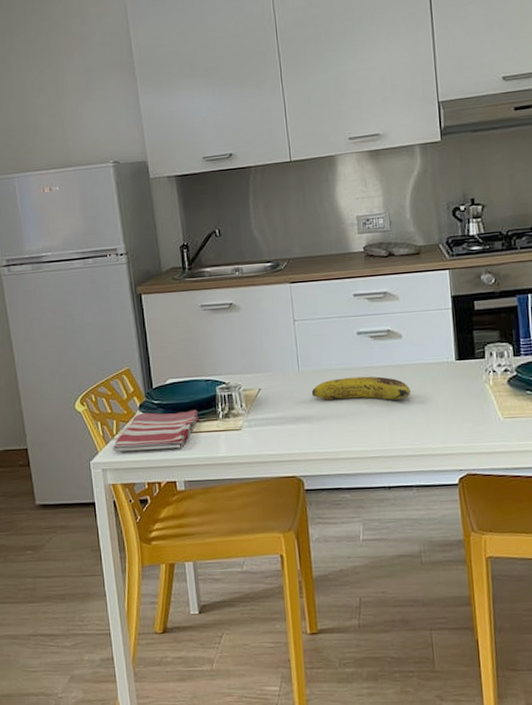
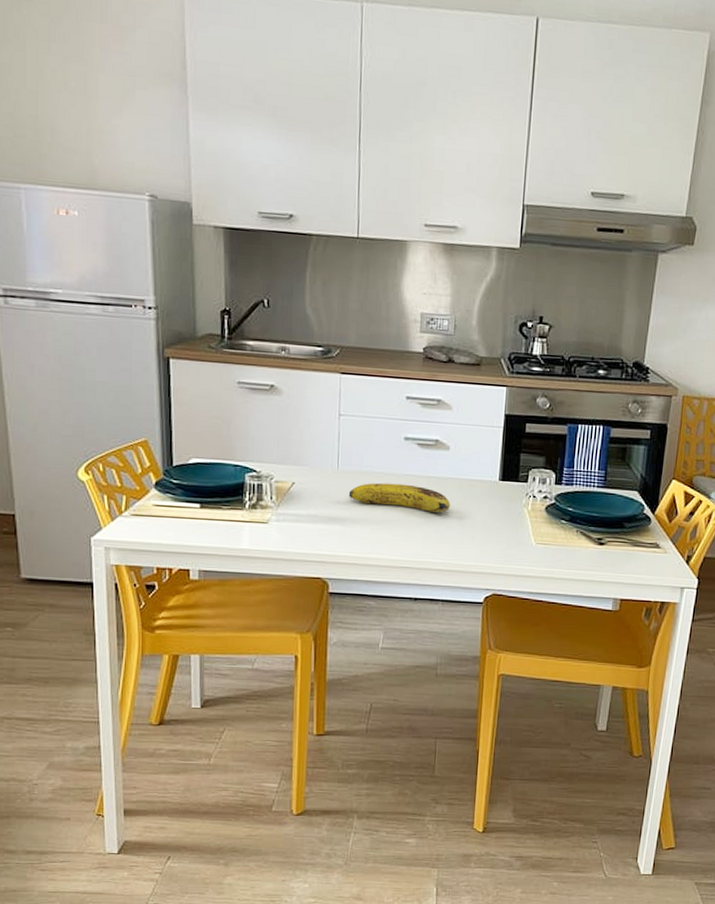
dish towel: present [113,409,199,452] -> none [119,491,222,536]

